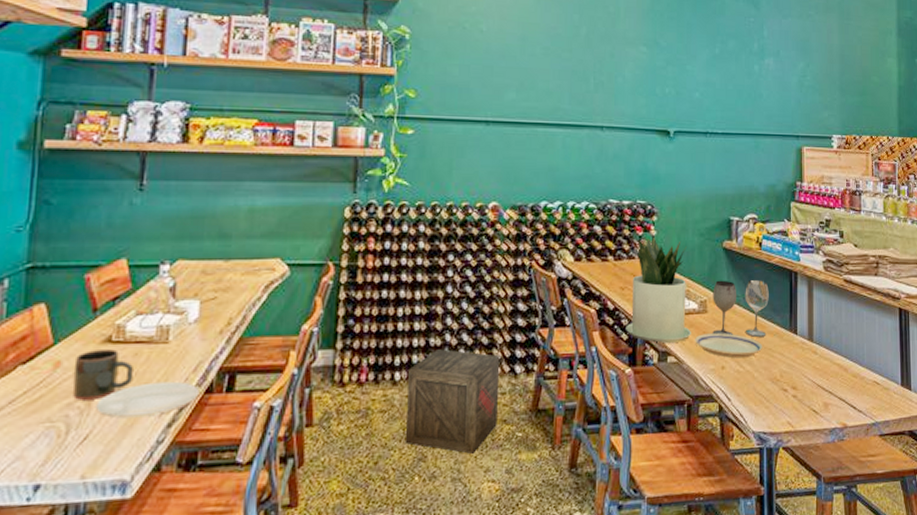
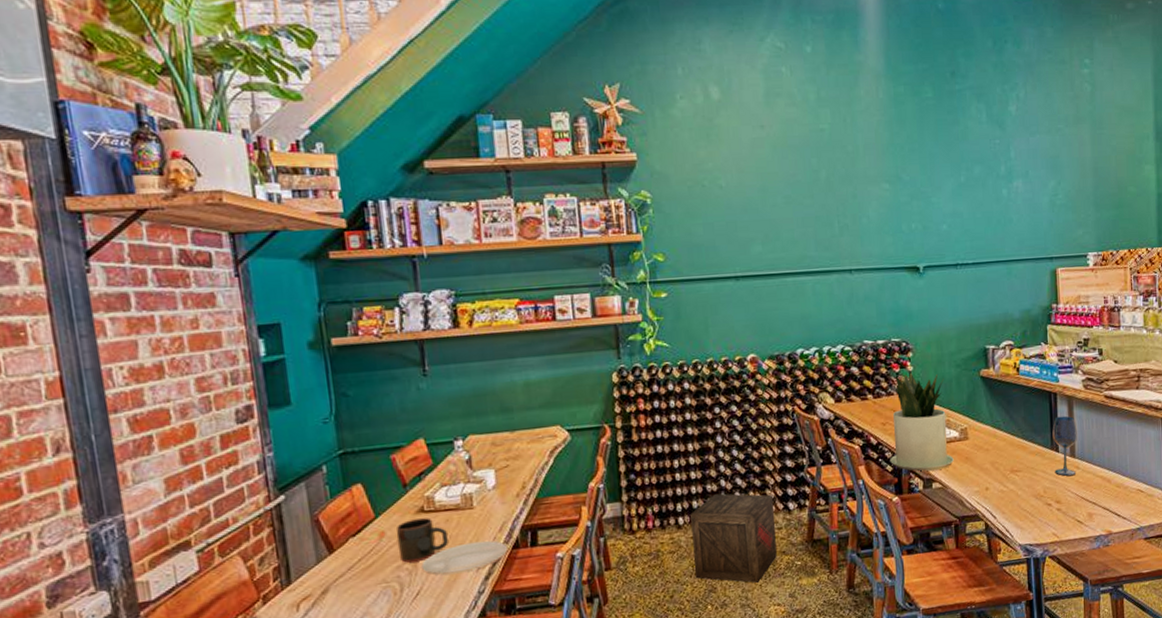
plate: present [695,333,763,359] -> none [958,456,1025,480]
wineglass: present [713,280,769,337] -> none [972,404,1029,459]
wineglass: none [791,296,816,361] -> present [1052,415,1077,476]

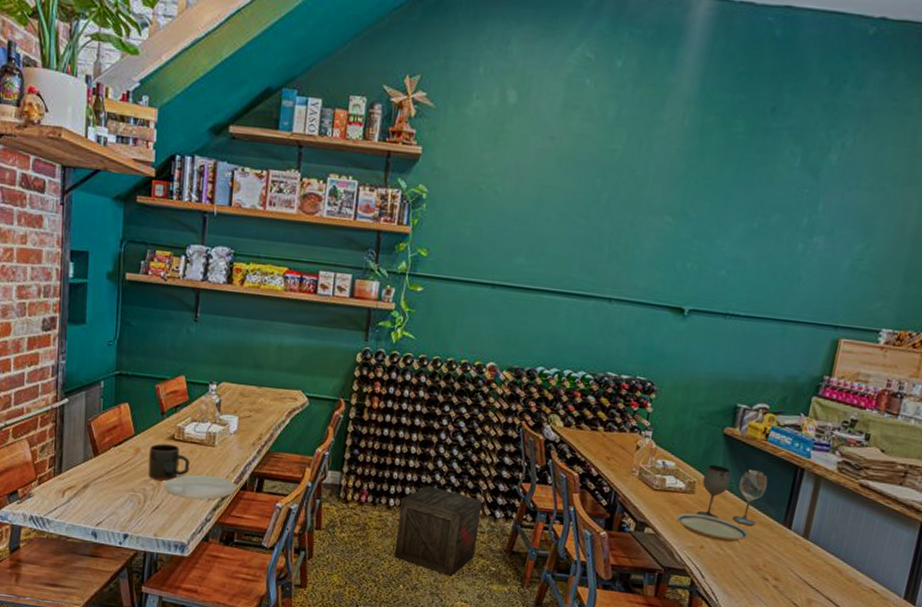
planter: present [890,372,954,472] -> none [606,413,683,517]
plate: none [958,456,1025,480] -> present [676,512,750,542]
wineglass: none [972,404,1029,459] -> present [696,464,768,526]
wineglass: present [1052,415,1077,476] -> none [780,493,819,557]

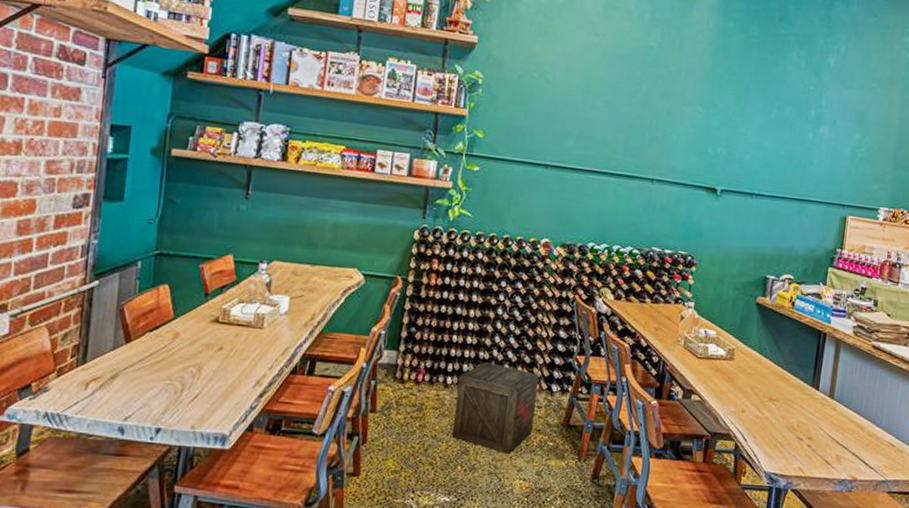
mug: present [148,443,190,481] -> none [187,327,235,367]
plate: present [164,474,237,500] -> none [205,359,287,387]
plate: present [676,512,750,542] -> none [719,378,784,406]
wineglass: present [696,464,768,526] -> none [737,332,797,388]

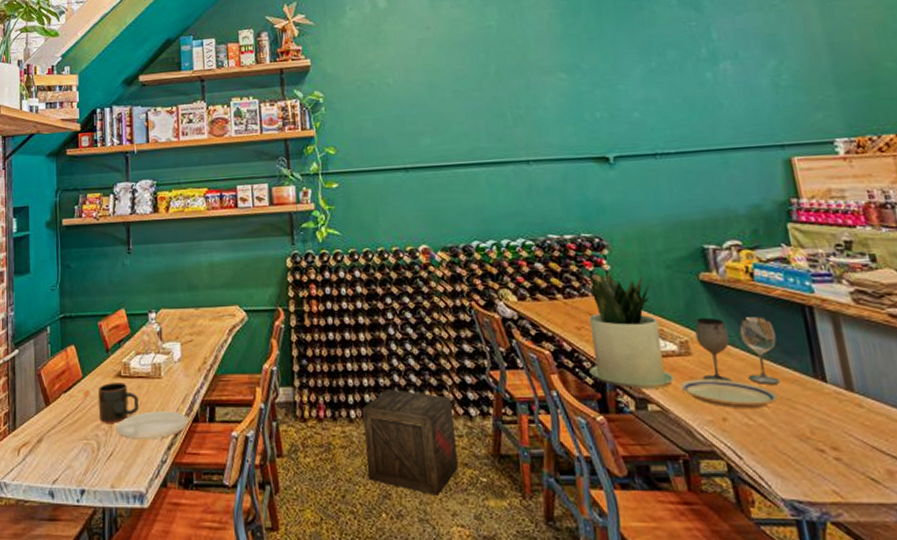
mug: none [187,327,235,367] -> present [97,383,139,423]
plate: none [205,359,287,387] -> present [116,410,189,440]
planter: none [655,285,721,383] -> present [587,271,674,389]
plate: none [719,378,784,406] -> present [680,378,778,409]
wineglass: none [737,332,797,388] -> present [694,317,781,384]

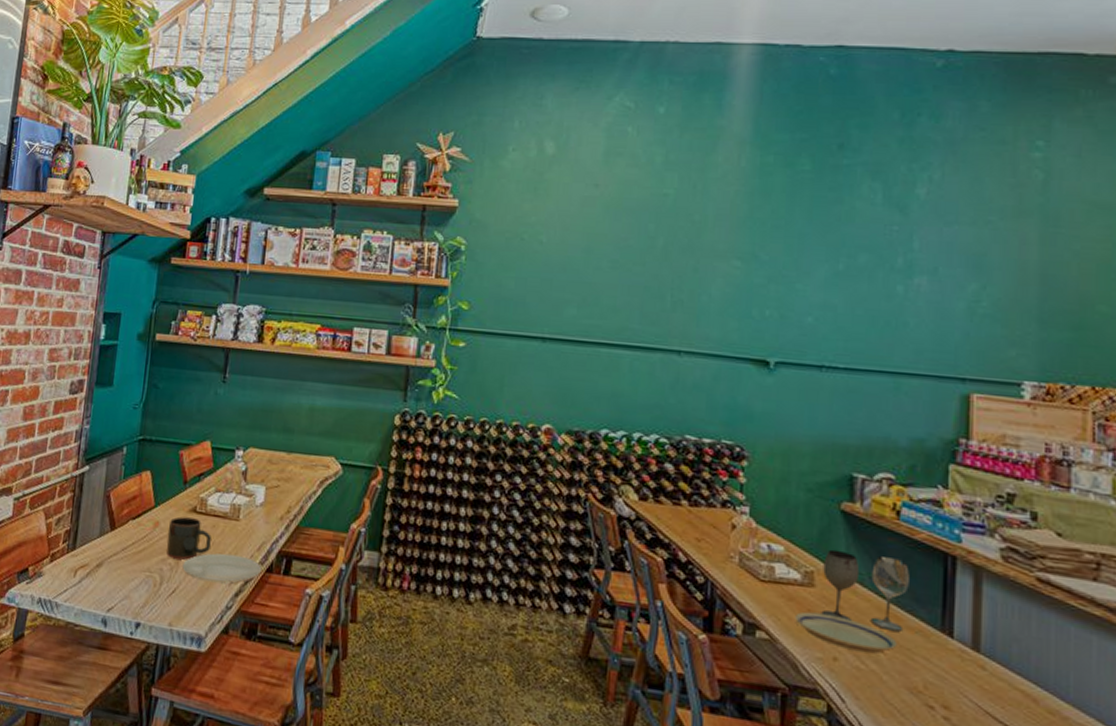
wooden crate: present [362,389,459,495] -> none [443,571,548,688]
planter: present [587,271,674,389] -> none [701,484,790,616]

